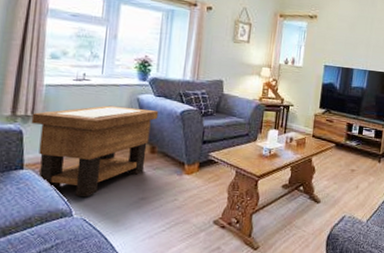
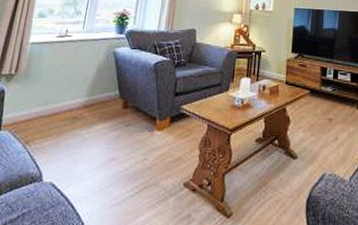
side table: present [31,105,159,198] -> none [13,60,134,159]

